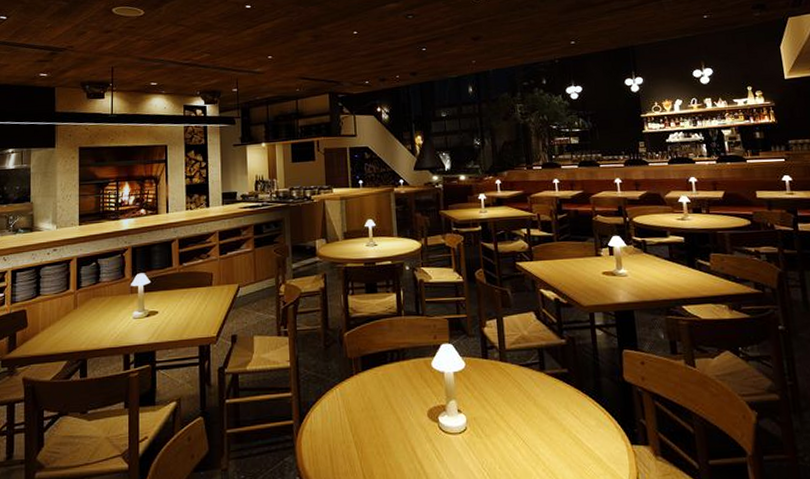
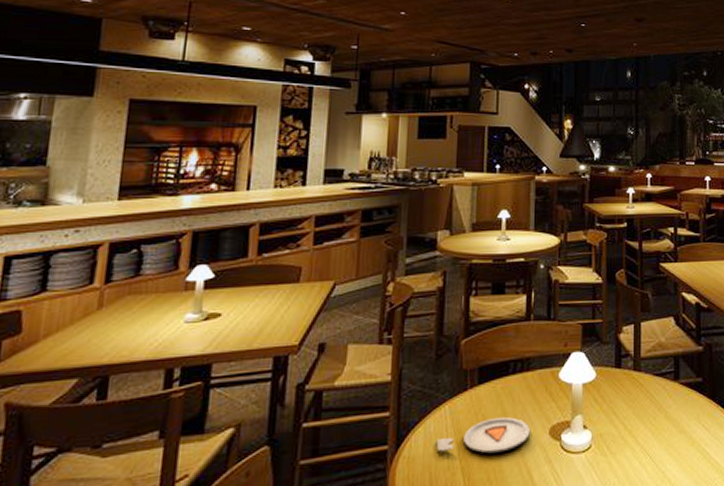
dinner plate: none [331,399,411,431] -> present [436,417,530,454]

